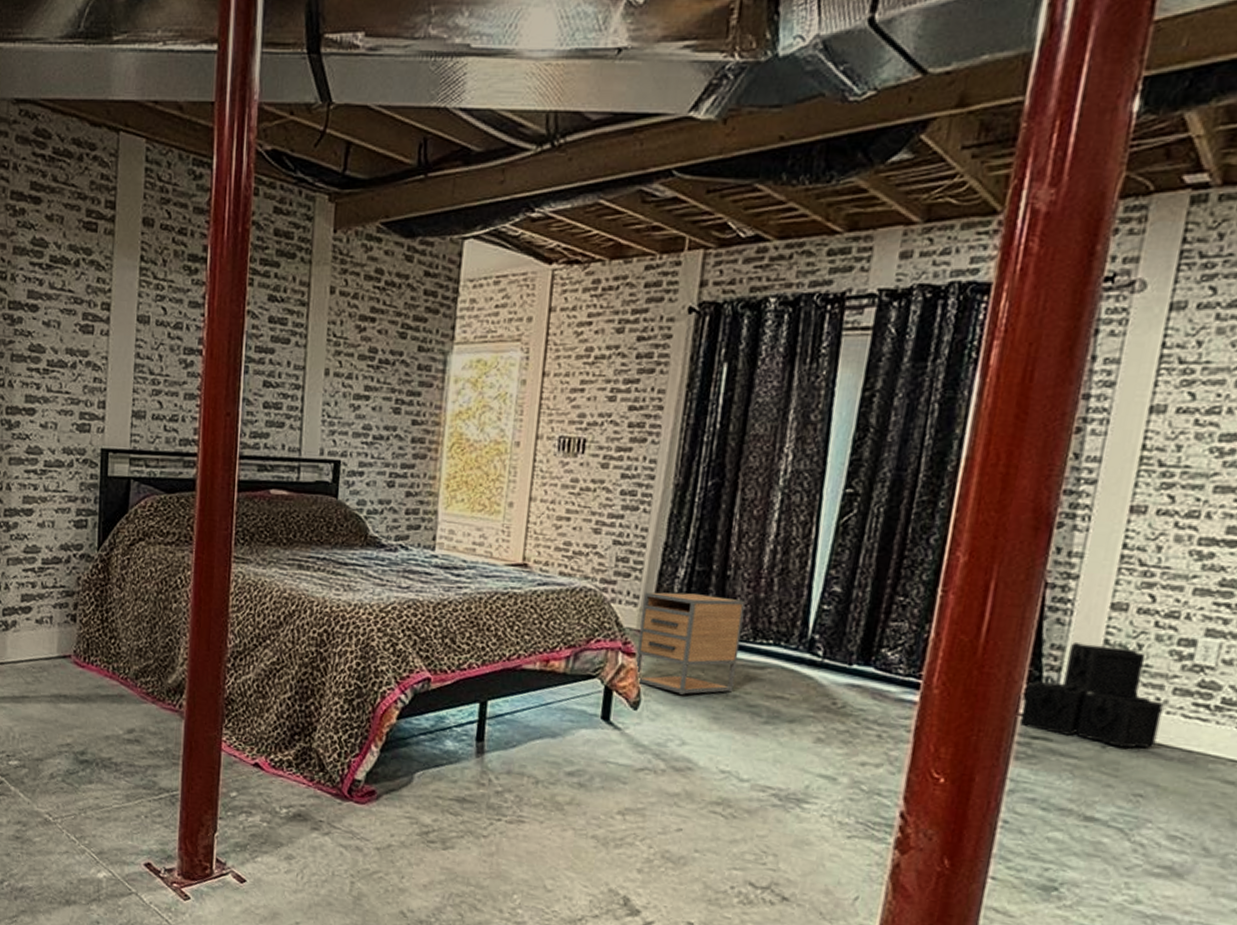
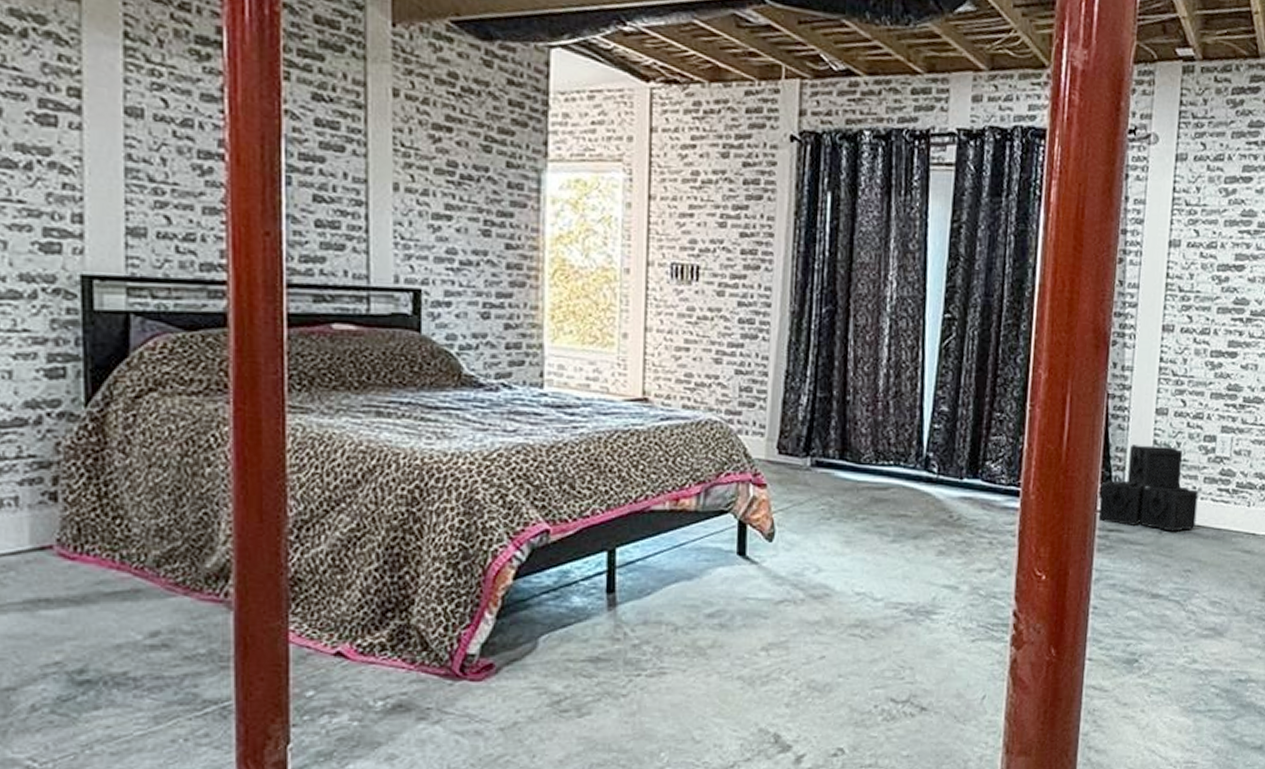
nightstand: present [636,592,746,695] -> none [768,420,866,522]

